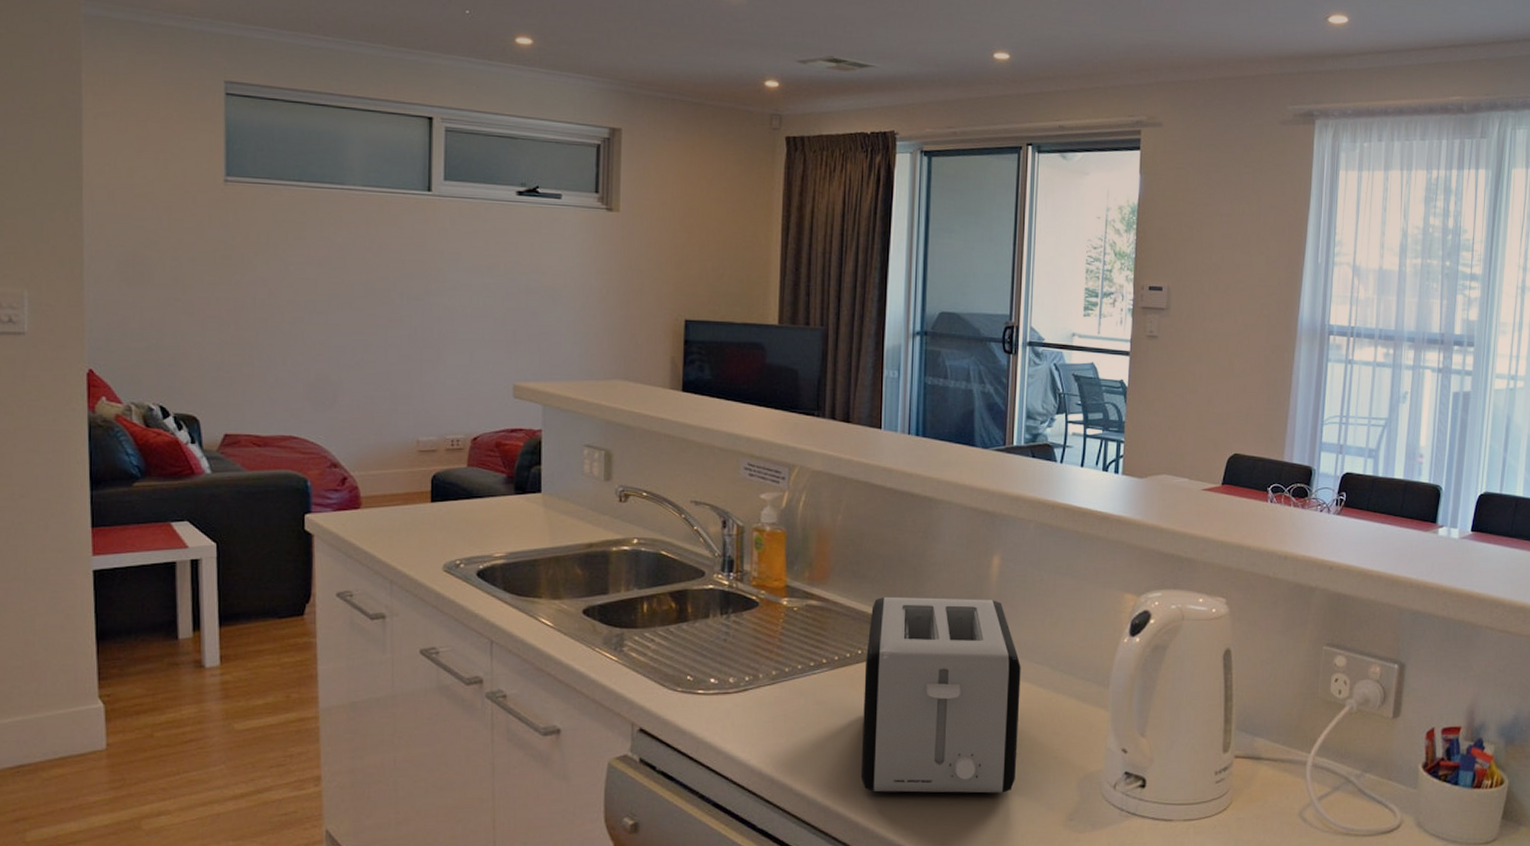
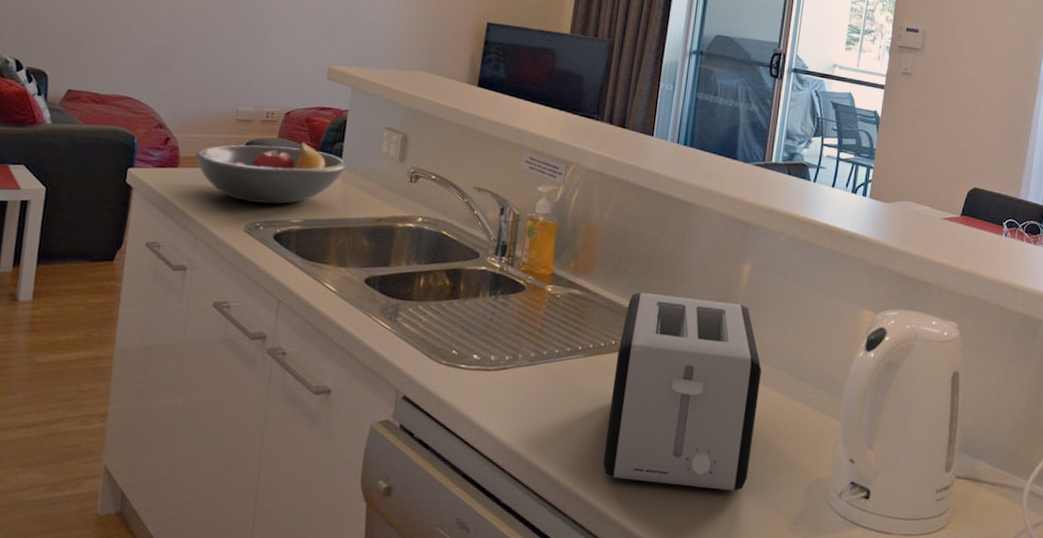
fruit bowl: none [377,468,548,539] -> present [194,141,348,204]

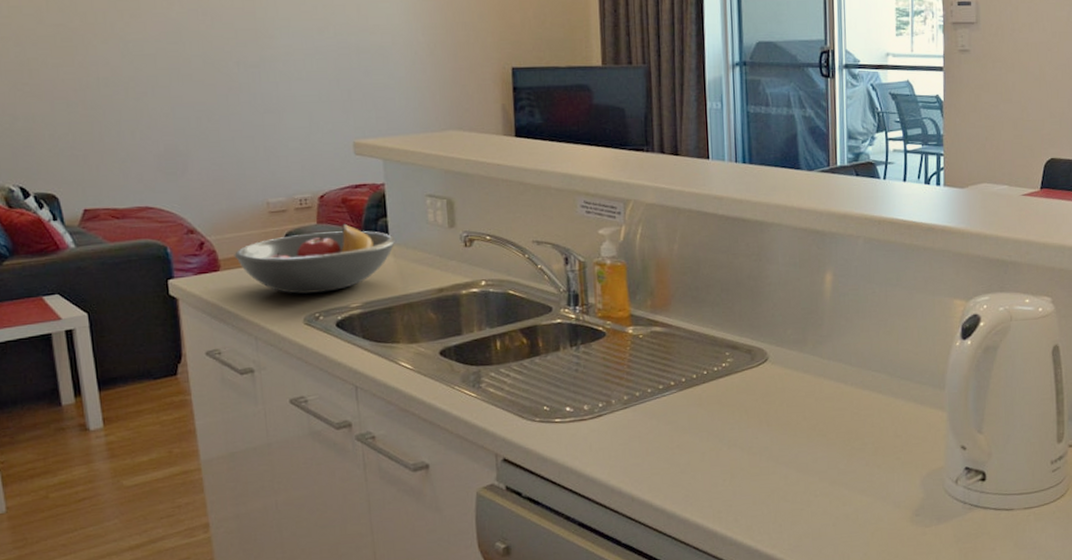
toaster: present [602,292,762,491] -> none [711,314,862,502]

